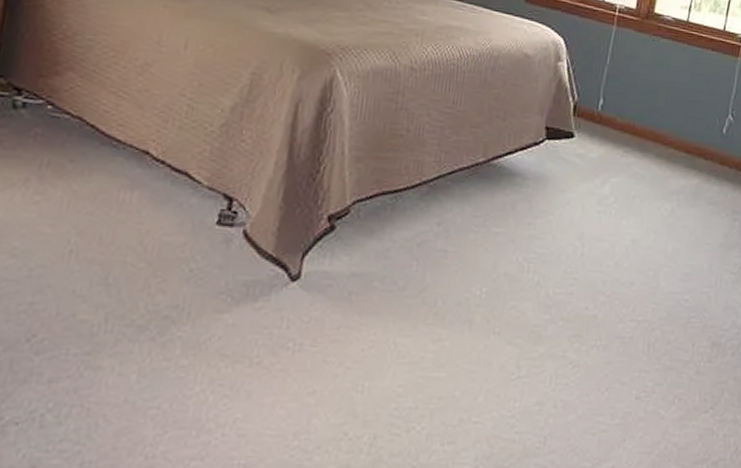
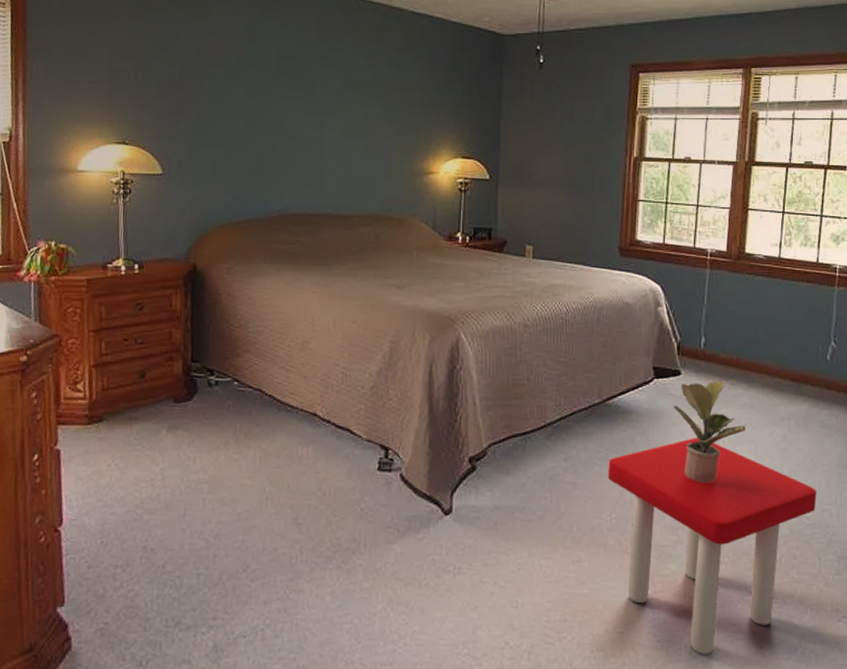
stool: none [483,207,698,448] -> present [608,438,817,654]
potted plant: none [562,146,634,258] -> present [673,380,746,483]

